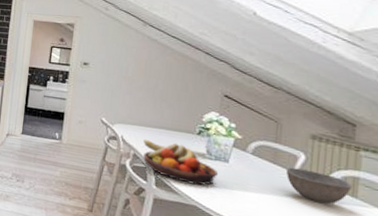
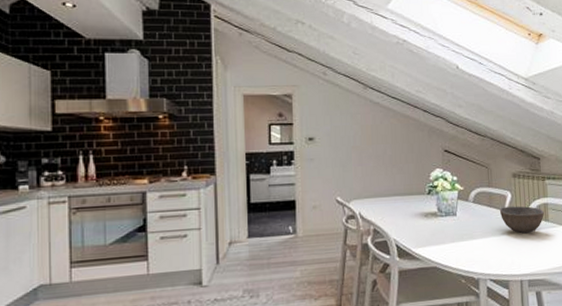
fruit bowl: present [143,139,219,186] -> none [381,207,450,246]

